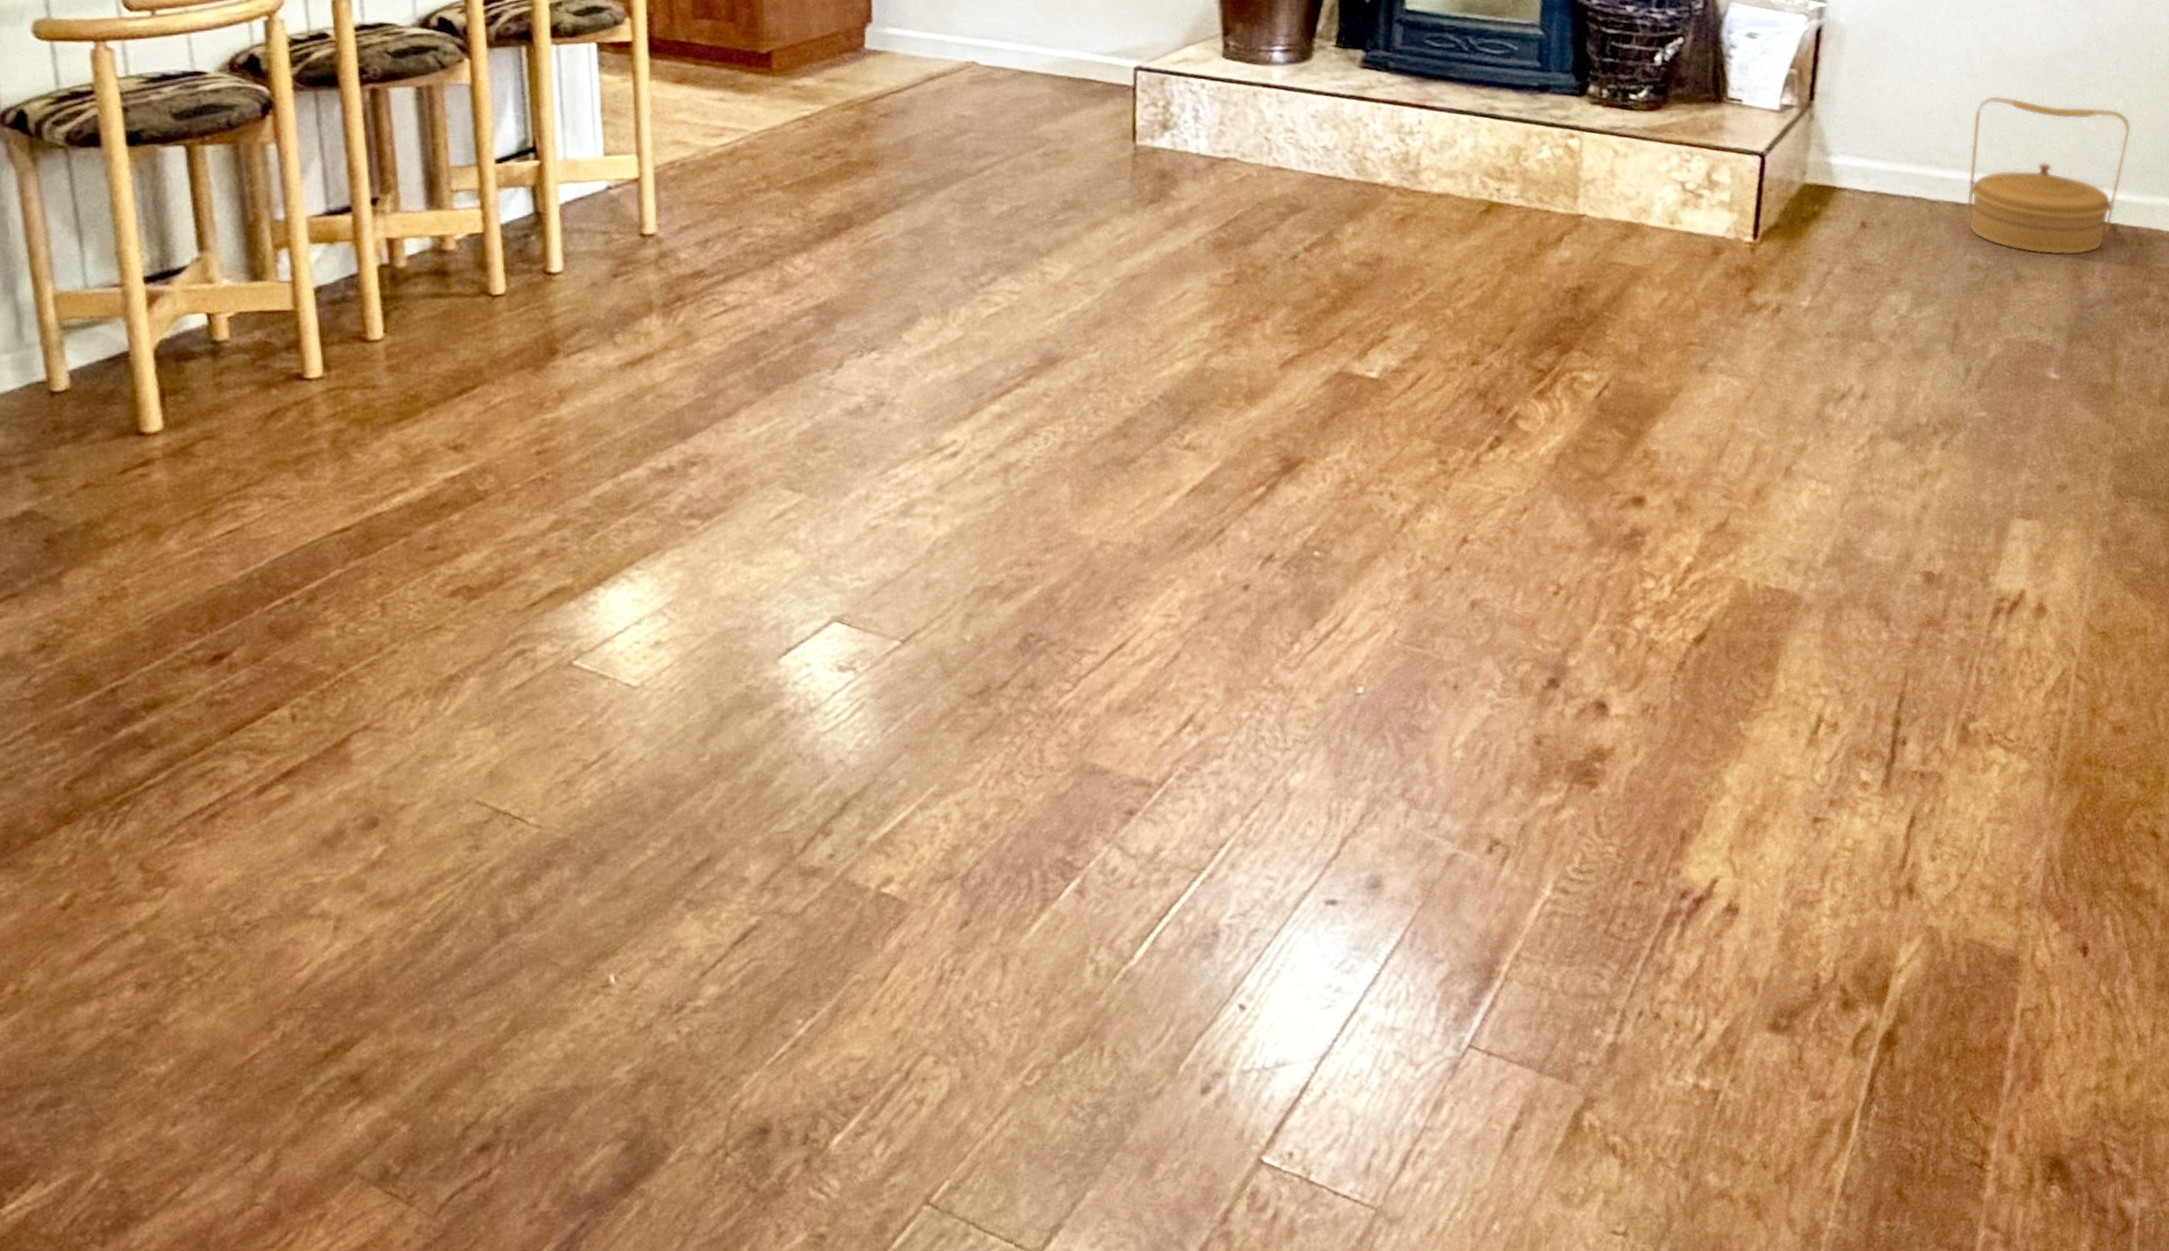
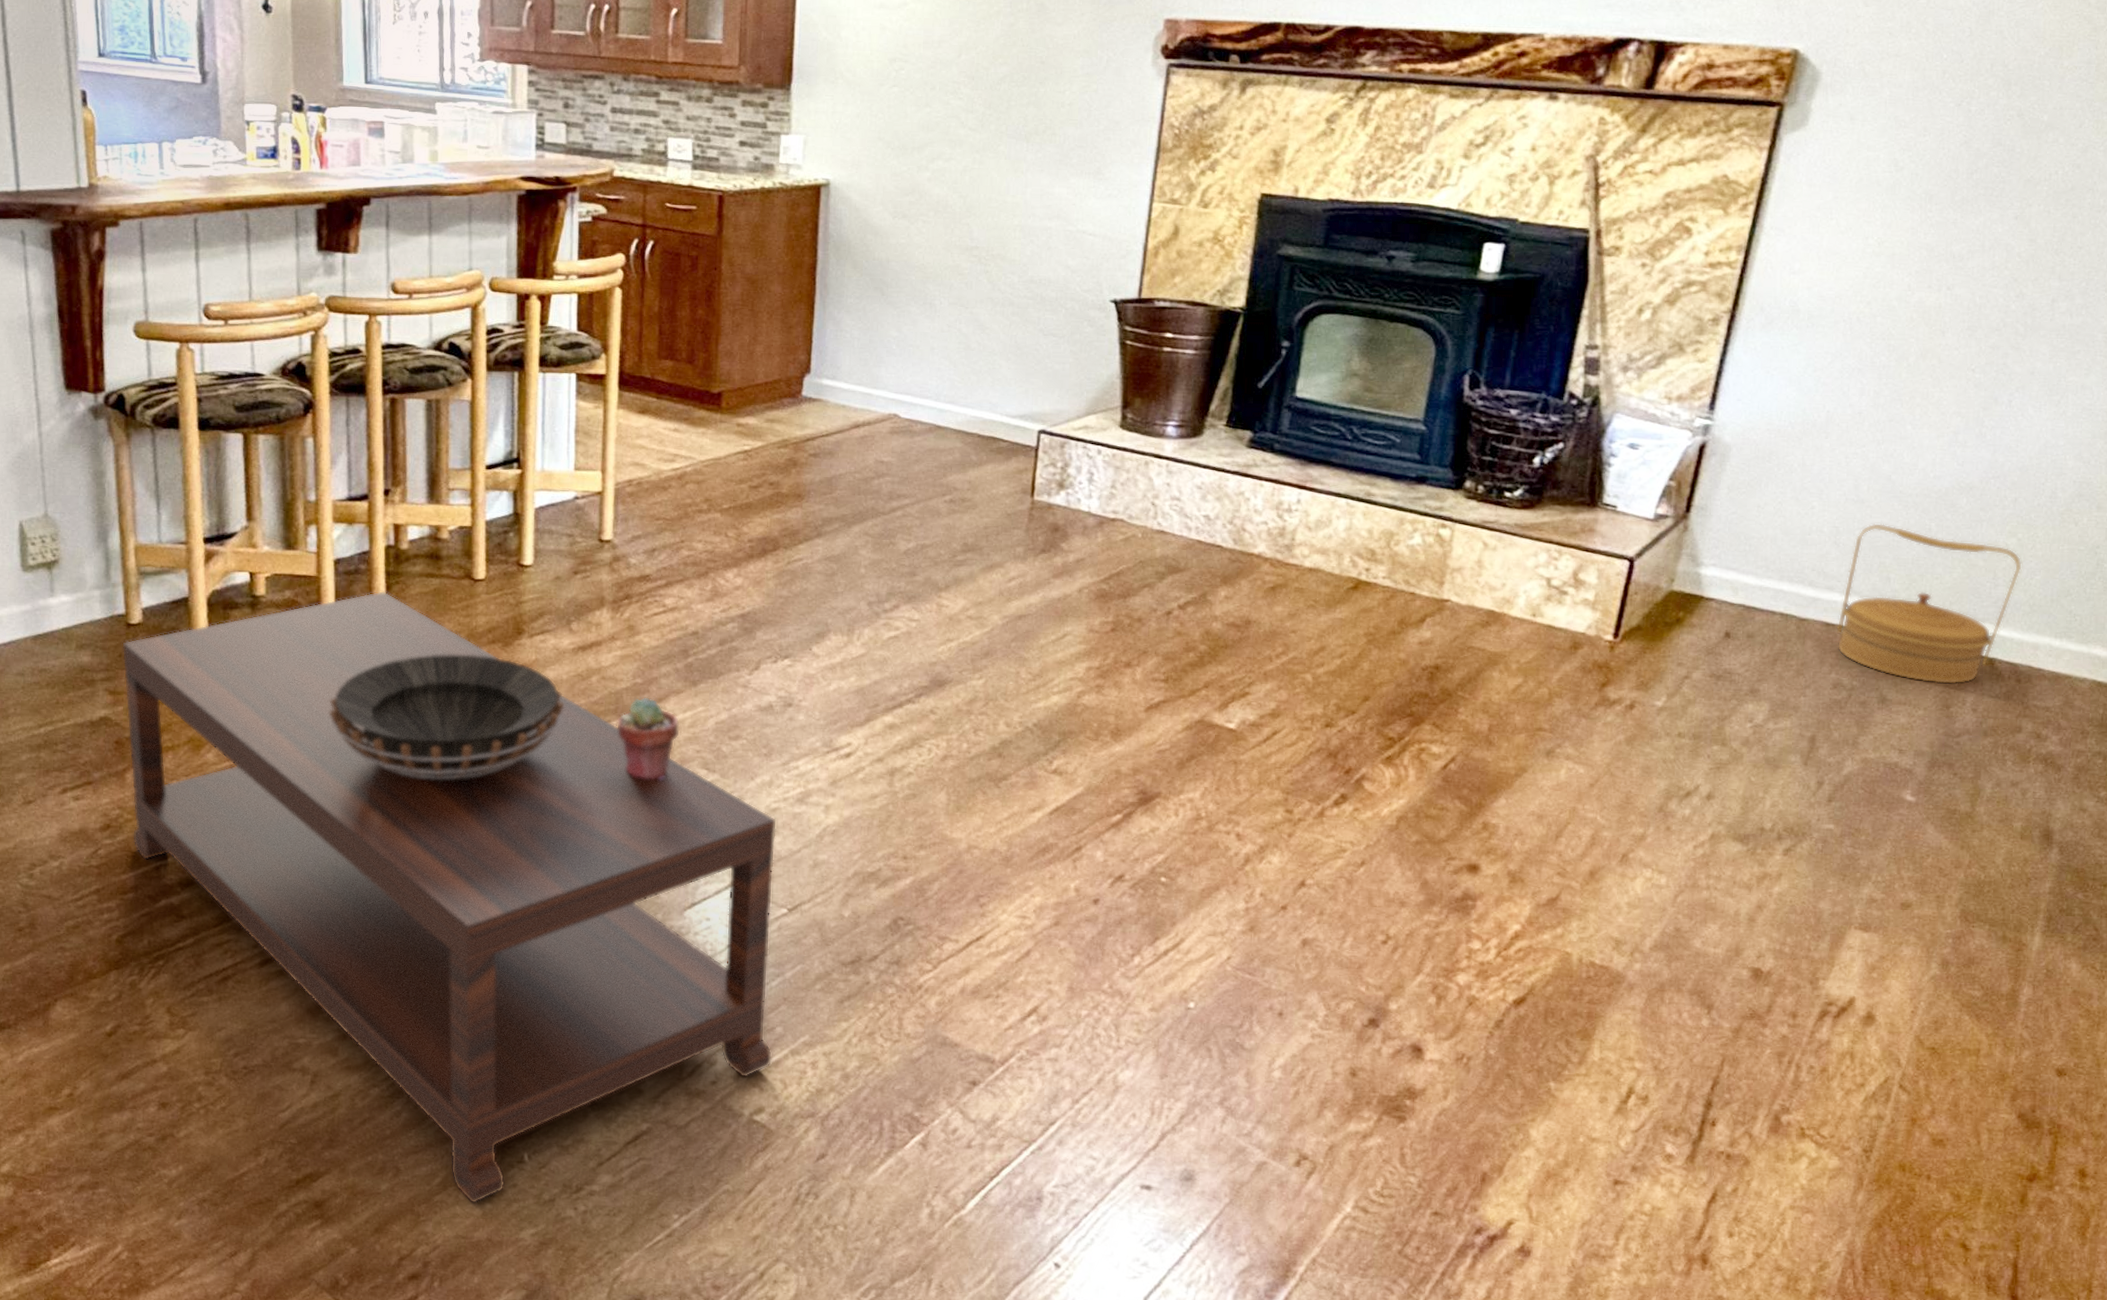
coffee table: none [45,319,898,1046] -> present [122,590,776,1203]
decorative bowl: none [322,383,615,540] -> present [330,654,565,779]
potted succulent: none [679,413,755,511] -> present [616,697,680,781]

